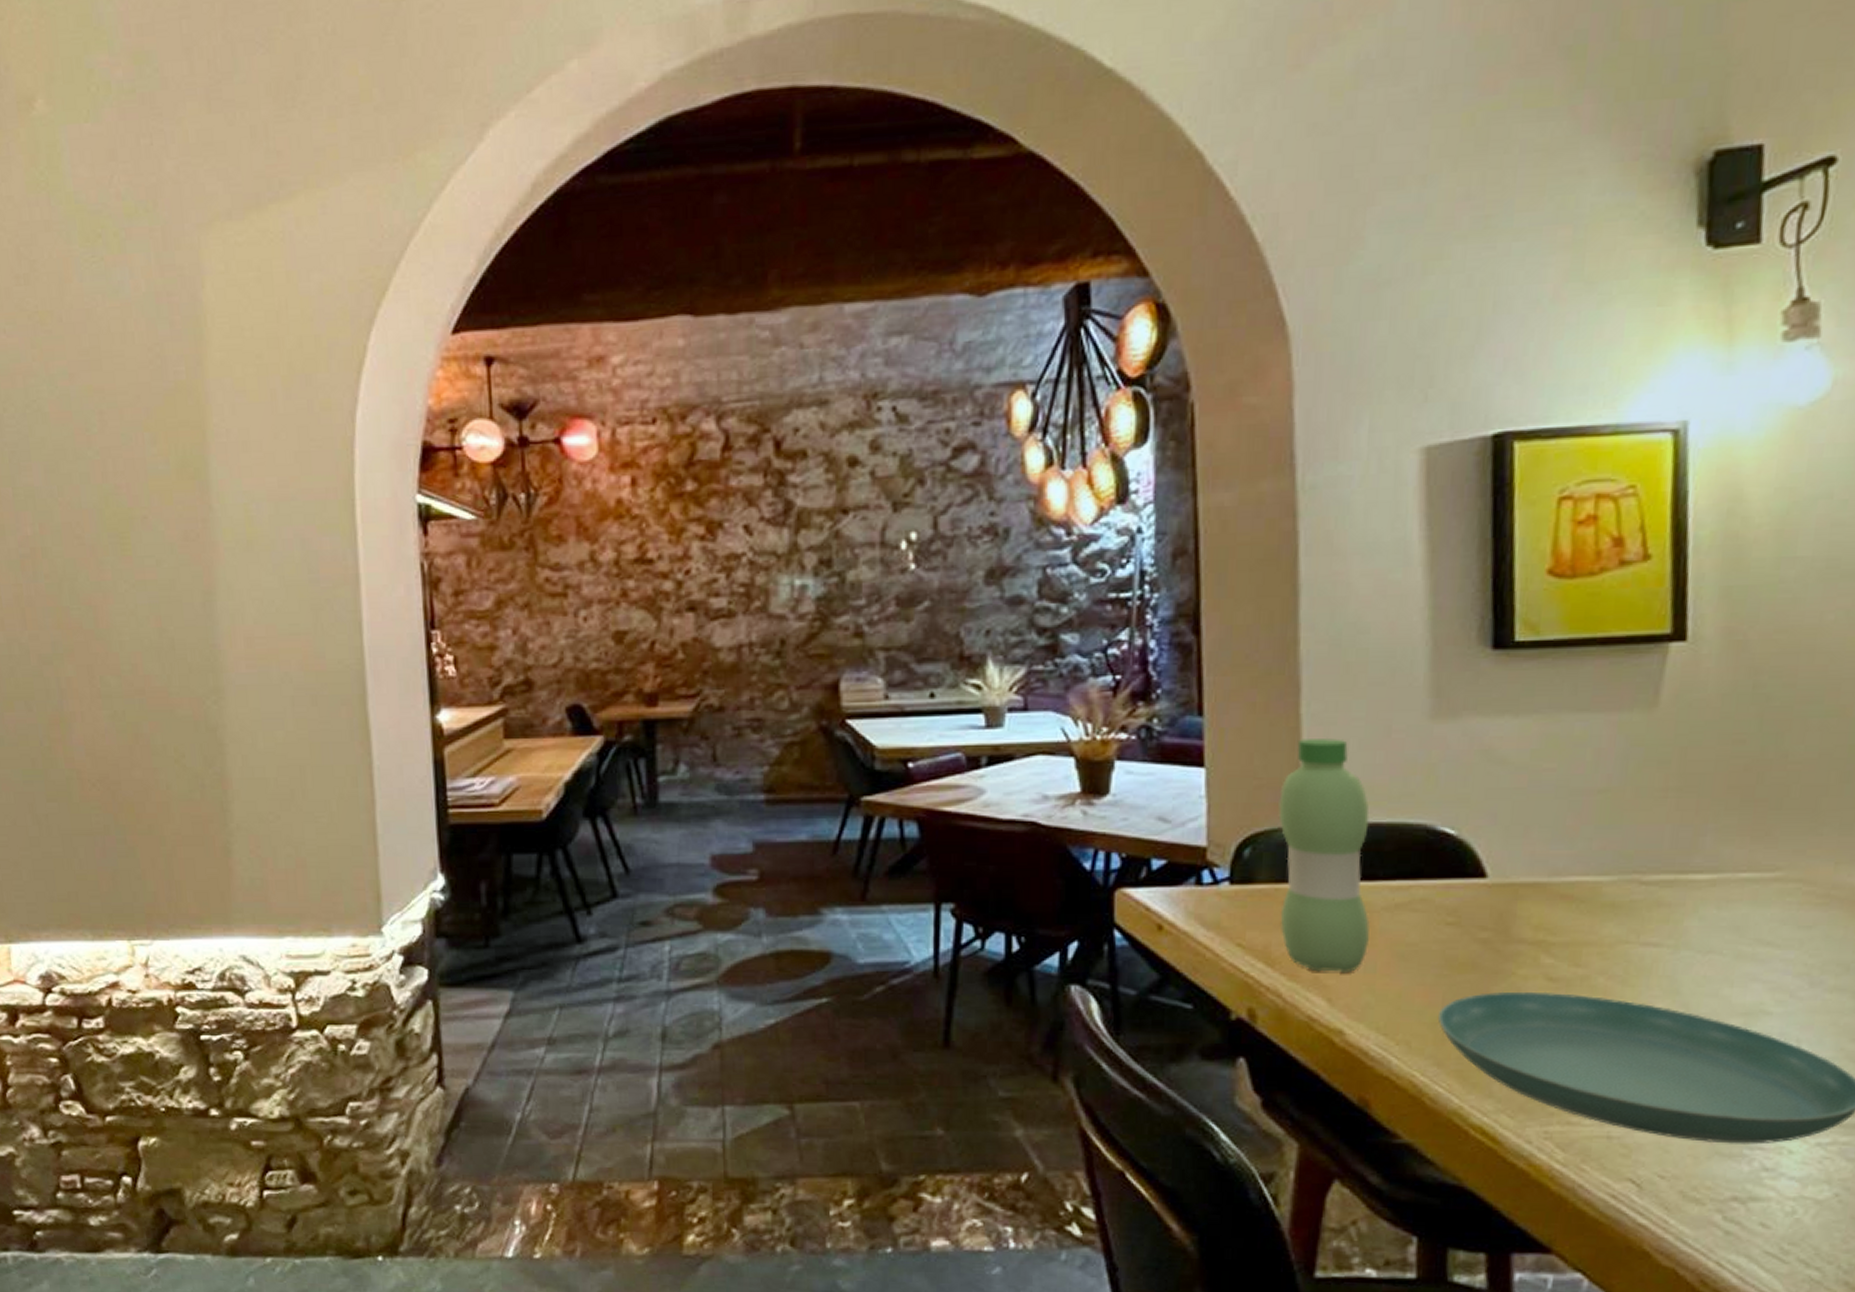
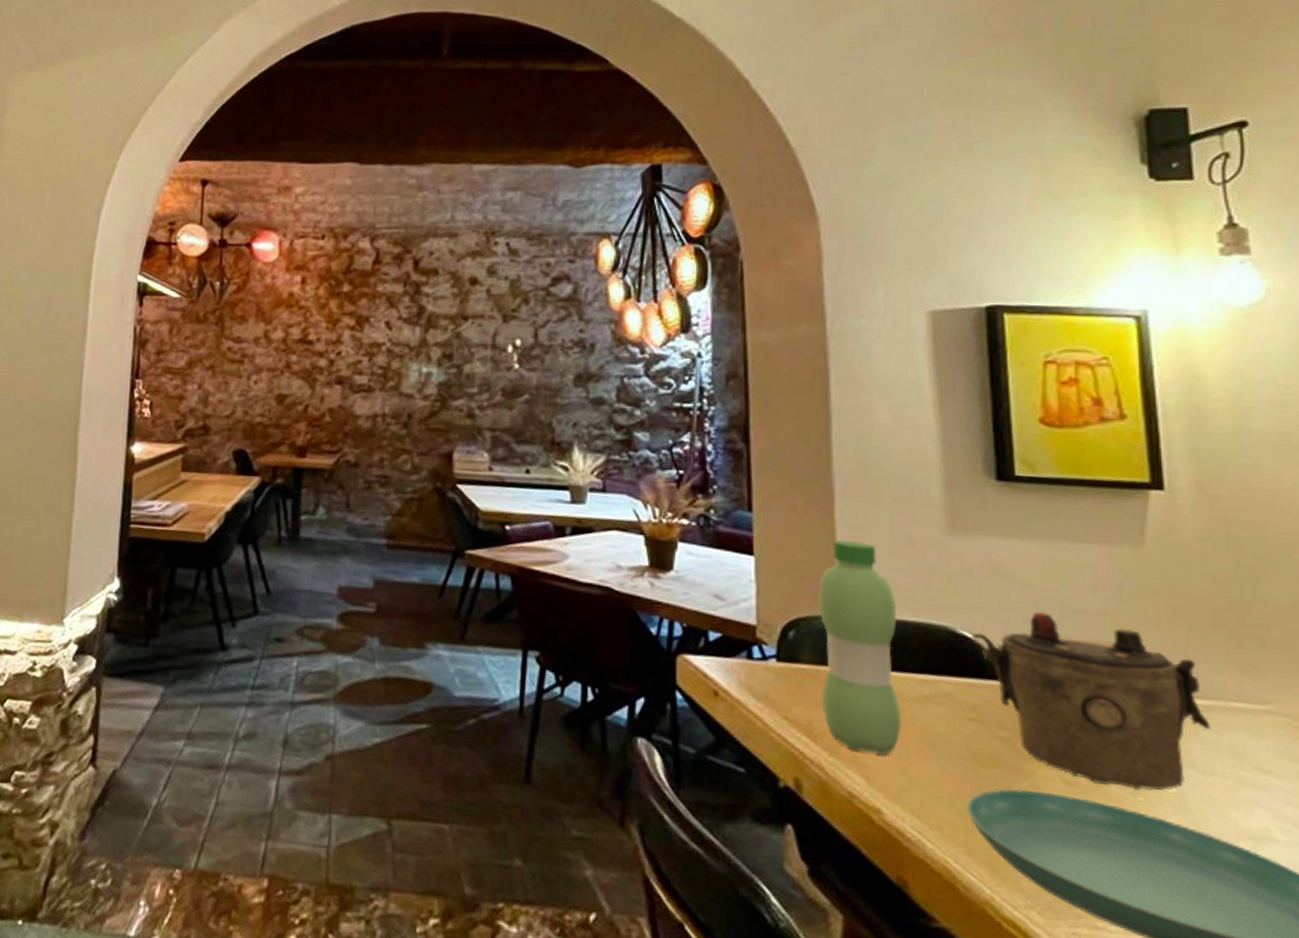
teapot: none [1452,795,1713,978] -> present [971,611,1211,791]

